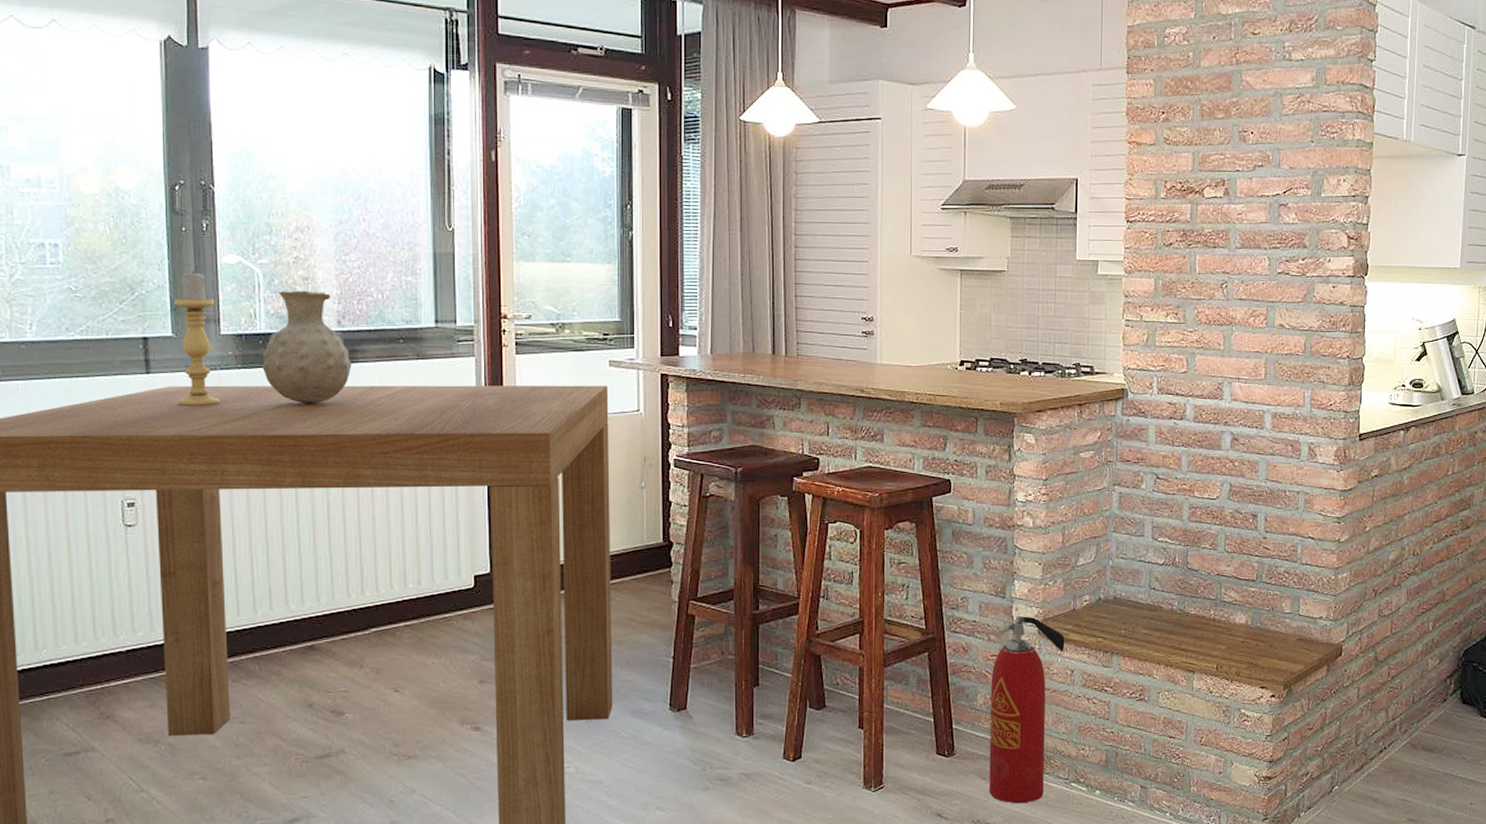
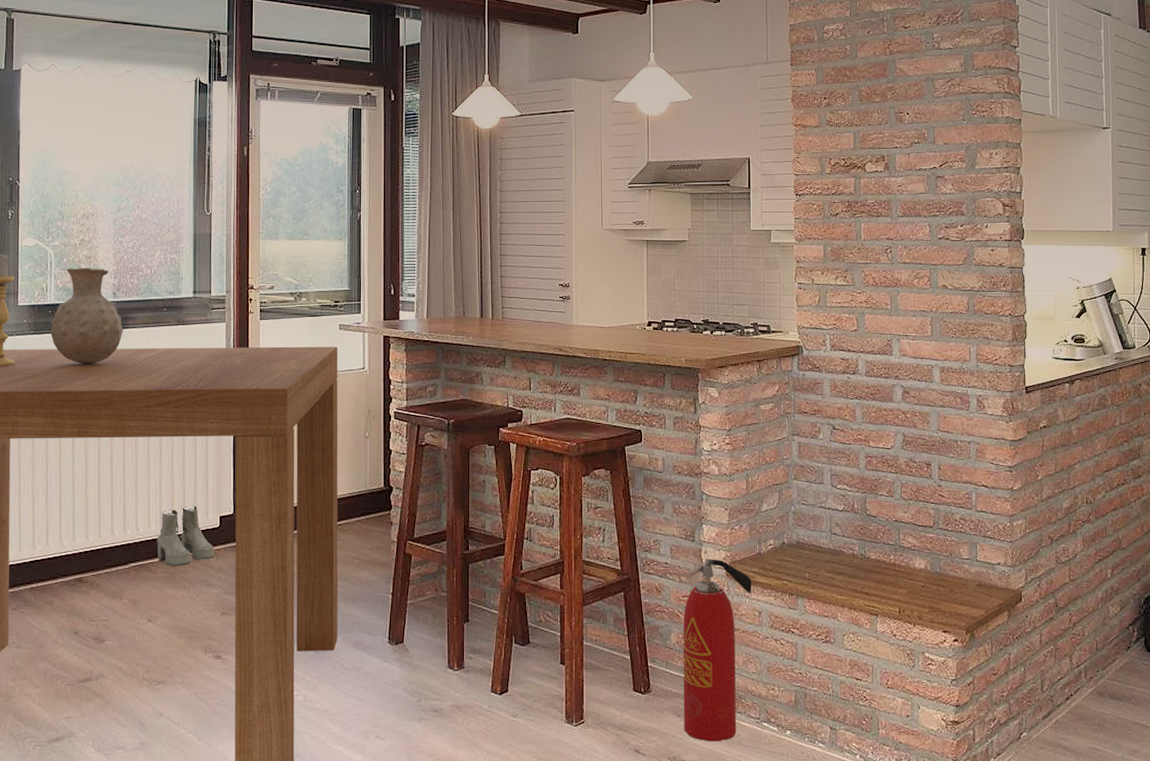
boots: none [401,564,469,632] -> present [157,505,214,567]

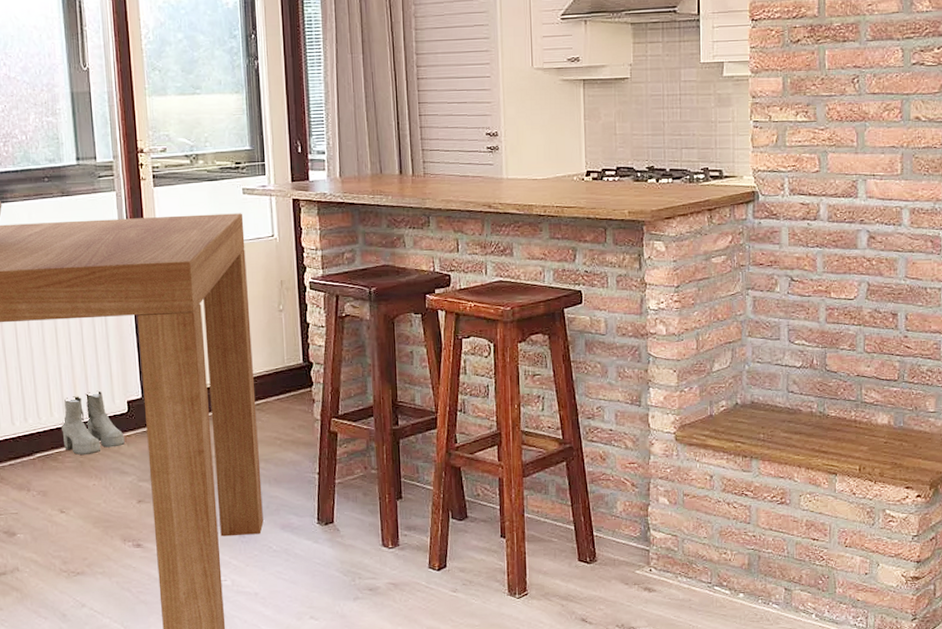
fire extinguisher: present [676,558,752,742] -> none [622,423,703,608]

